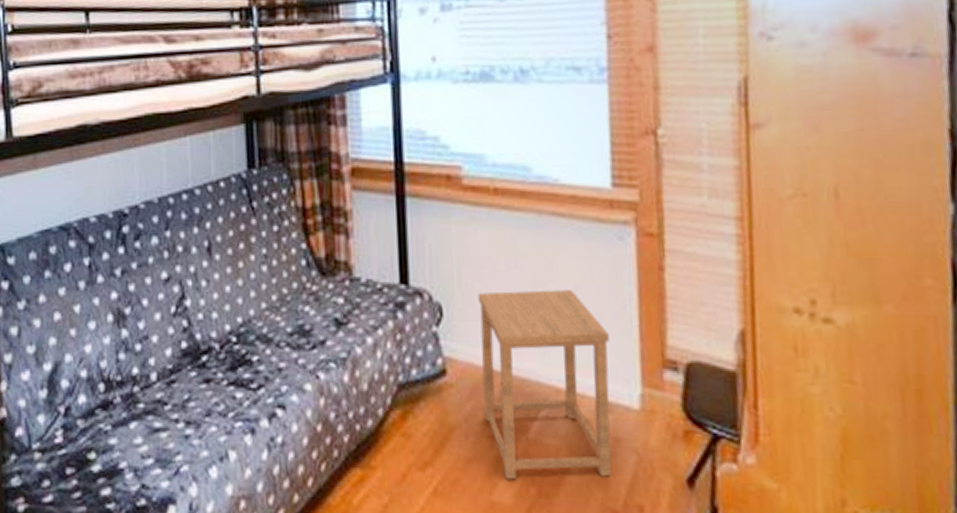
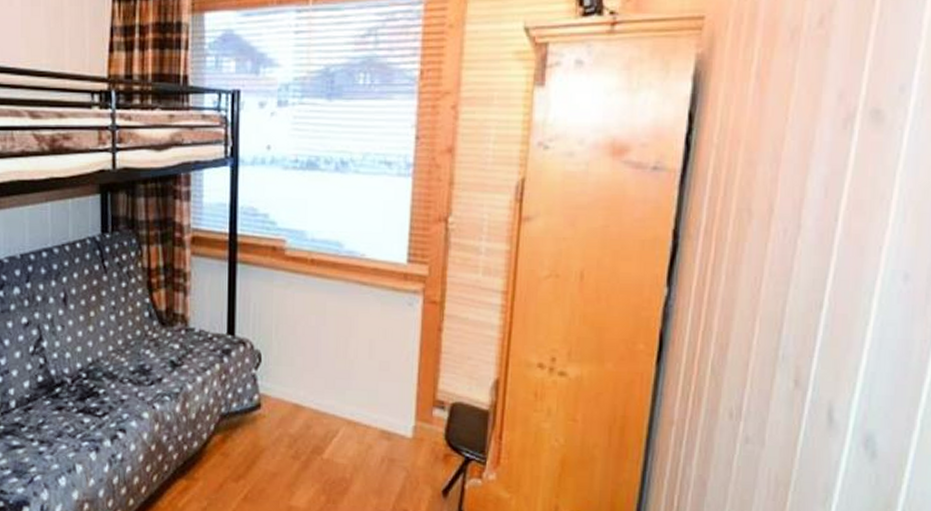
side table: present [477,290,612,480] -> none [289,343,394,490]

